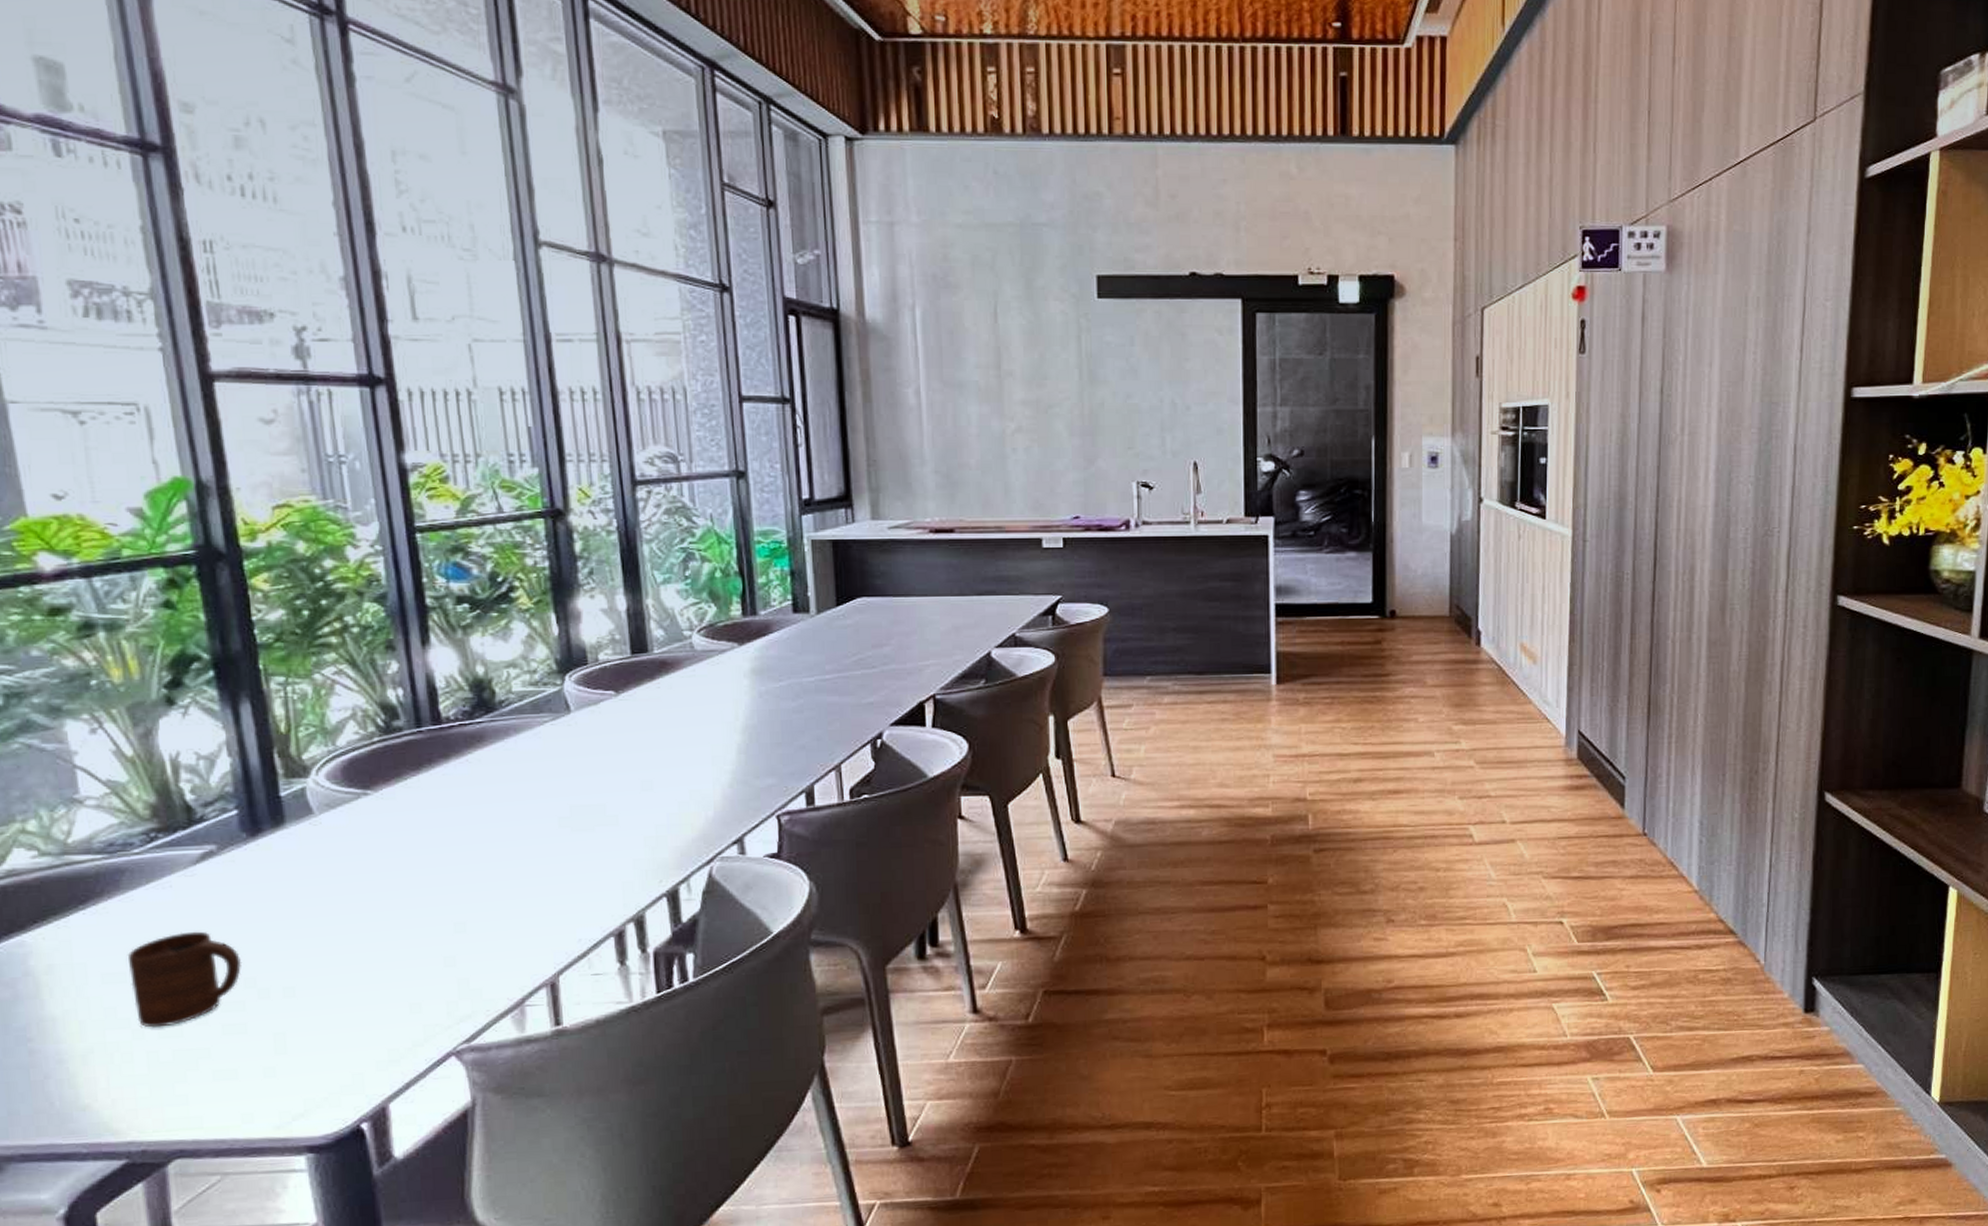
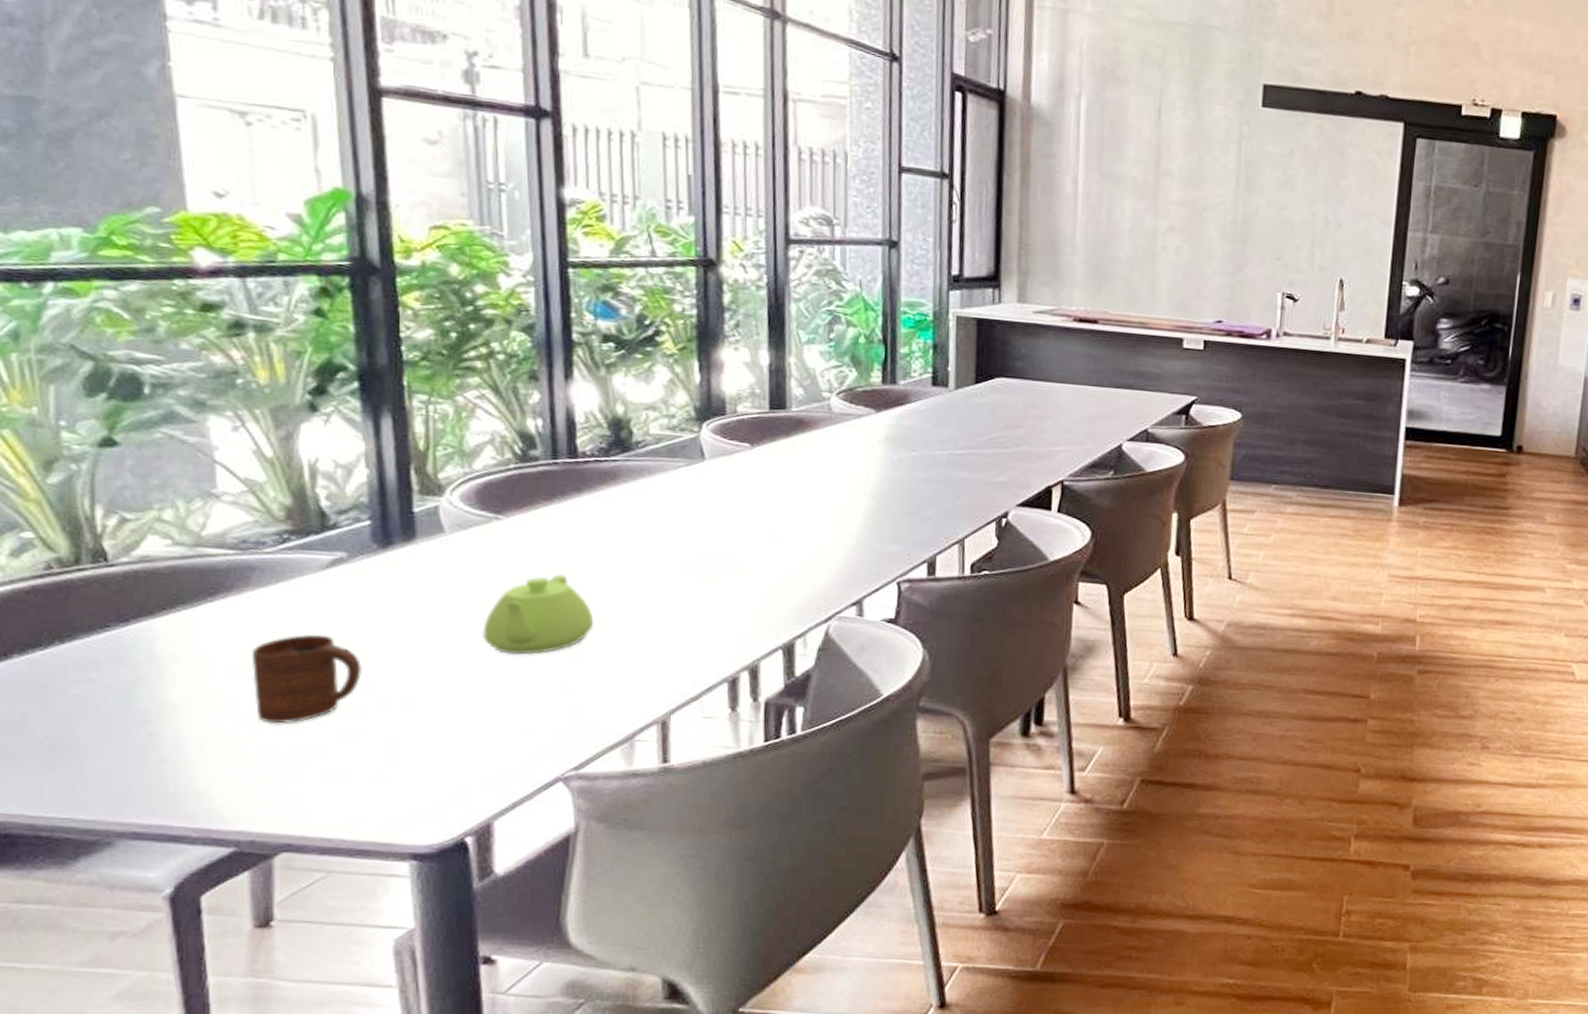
teapot: none [360,844,473,931] -> present [483,574,594,655]

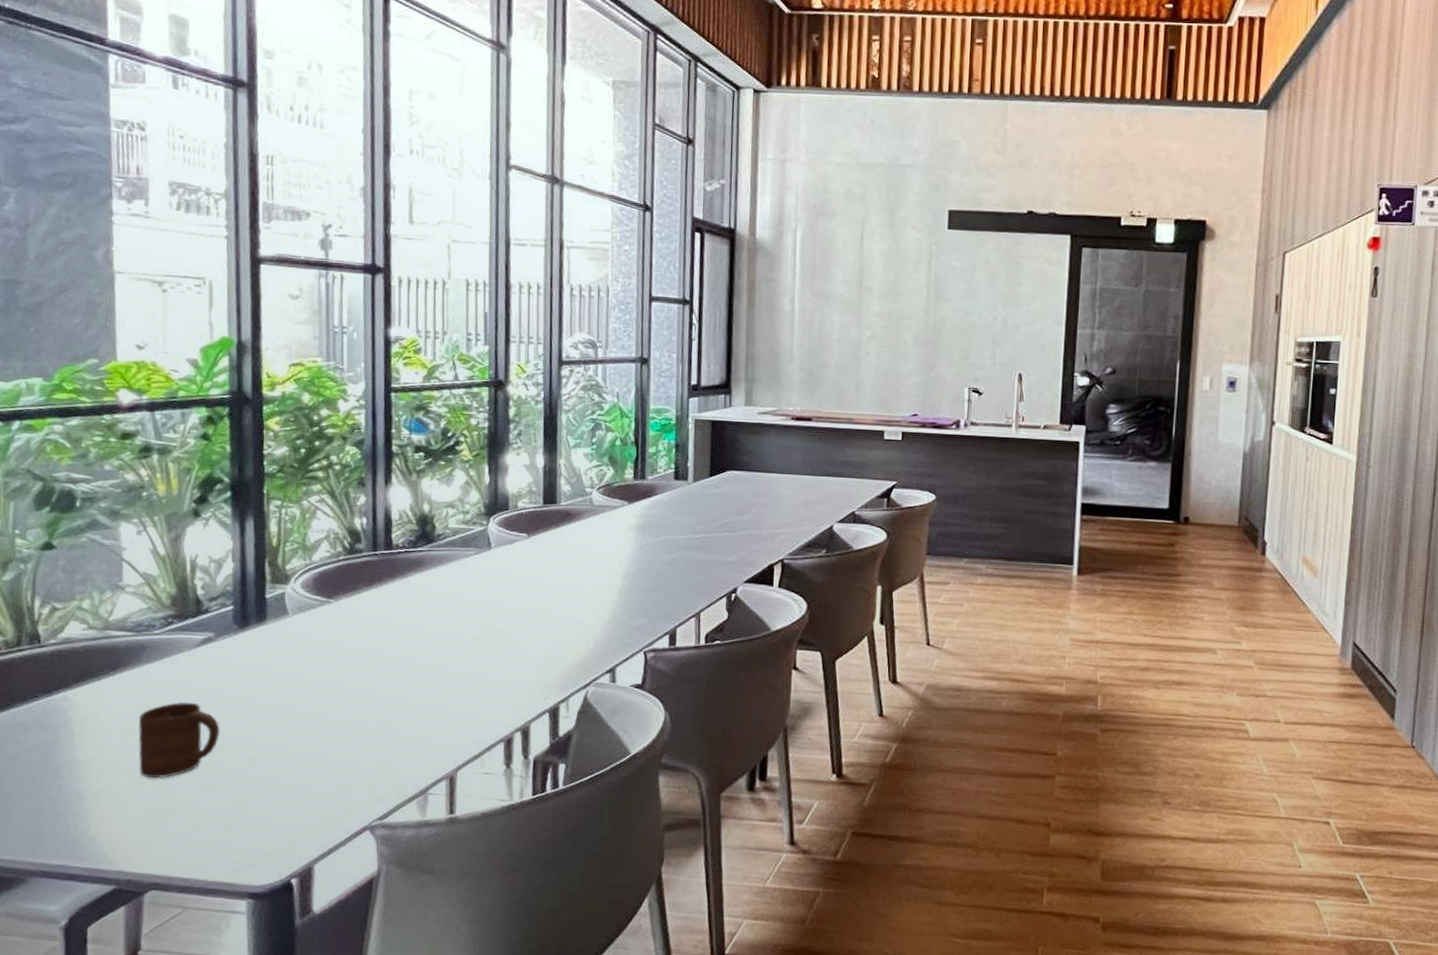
teapot: present [483,574,594,655] -> none [313,649,400,719]

